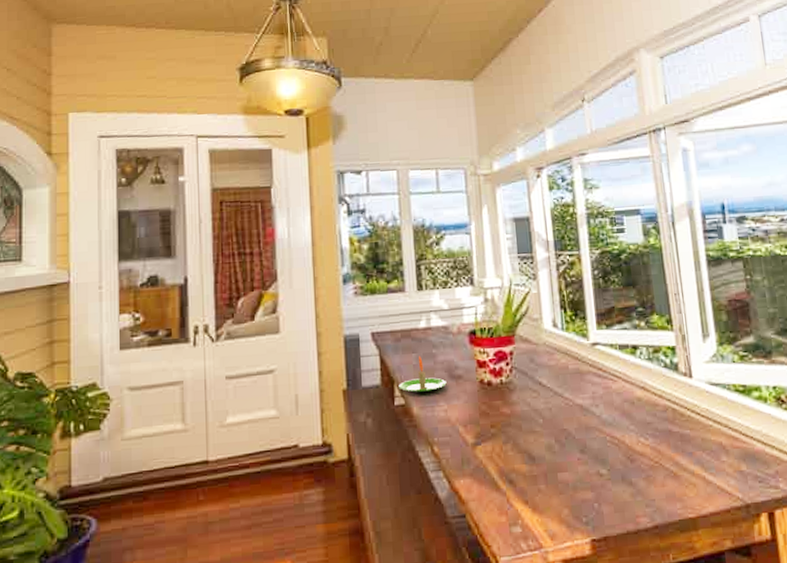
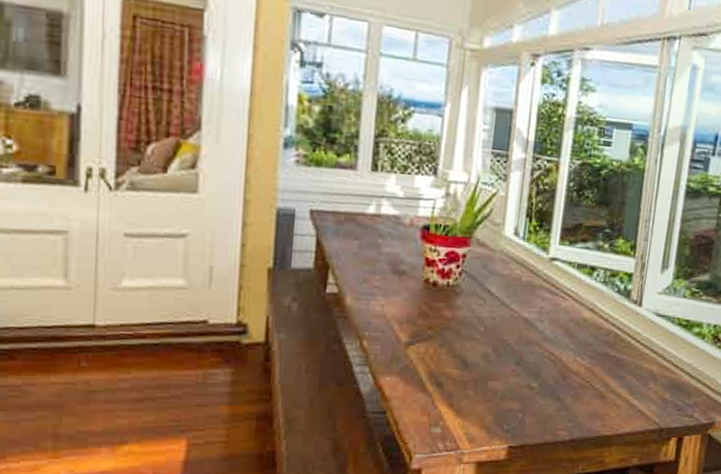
candle: present [398,356,447,393] -> none [333,244,389,283]

